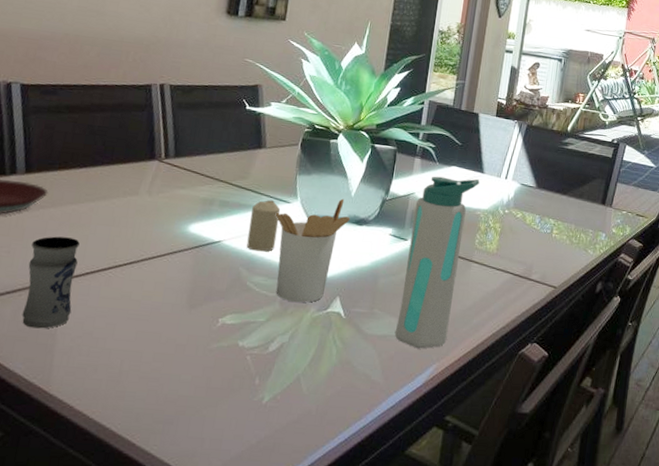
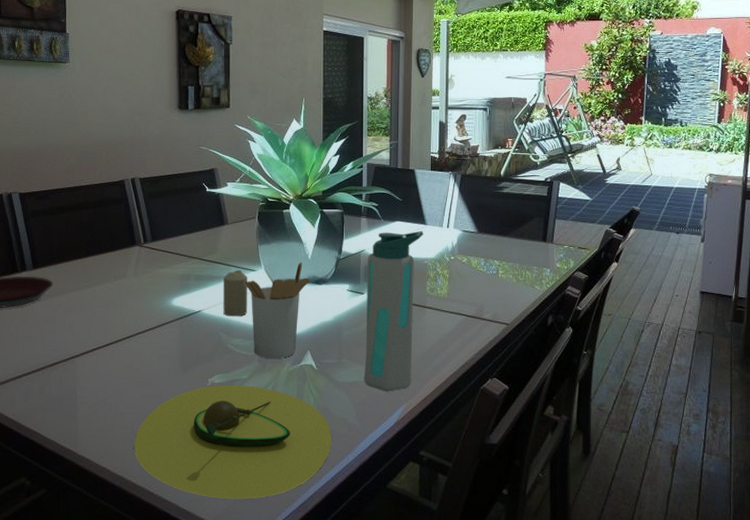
jar: present [22,236,80,329] -> none [46,320,86,400]
avocado: none [119,326,352,458] -> present [134,384,332,499]

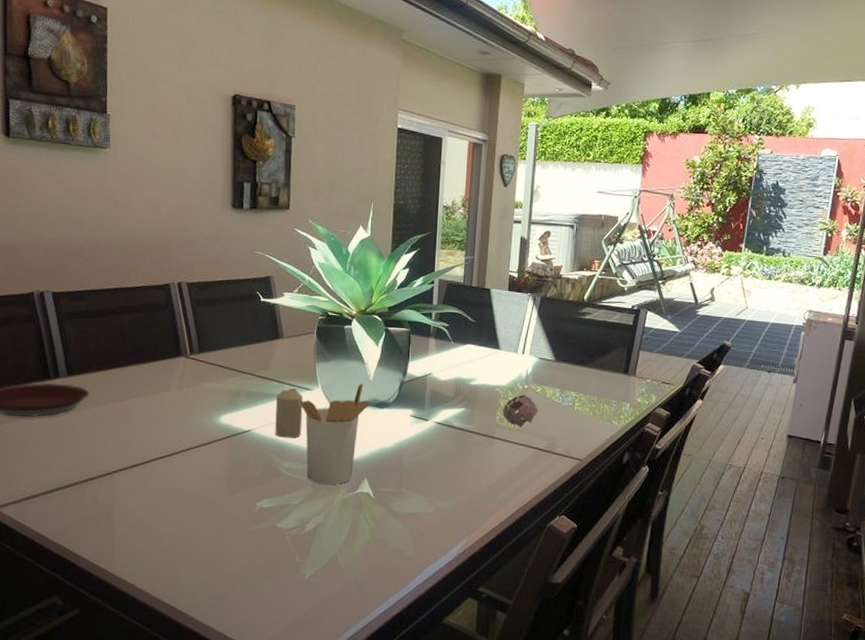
avocado: present [134,384,332,499] -> none [175,509,387,629]
water bottle: present [363,230,424,392] -> none [423,355,497,525]
decorative bowl: none [432,265,466,296] -> present [502,394,540,427]

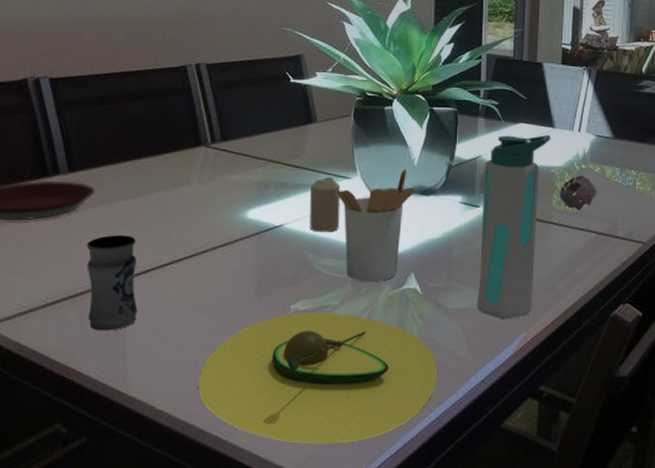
jar: none [81,433,124,518] -> present [86,235,138,331]
avocado: none [175,509,387,629] -> present [198,312,438,444]
water bottle: none [423,355,497,525] -> present [476,134,551,319]

